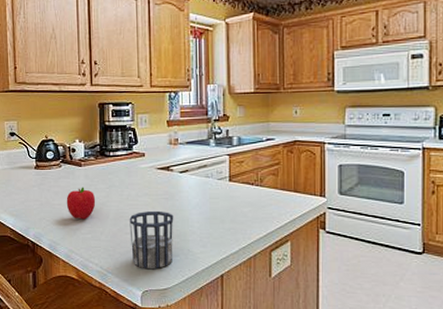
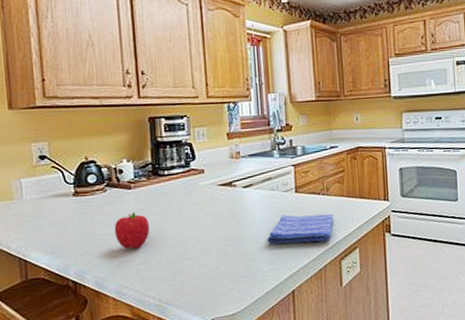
cup: present [129,210,174,270] -> none [190,230,240,296]
dish towel: none [199,202,266,231] -> present [267,213,334,244]

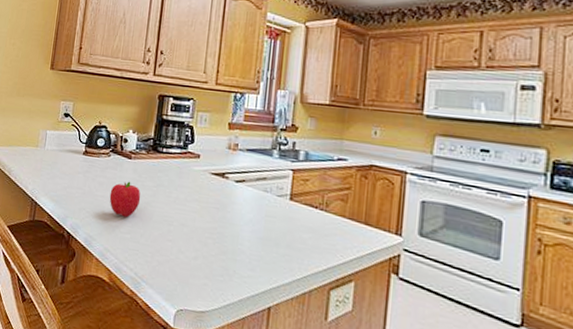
dish towel: present [267,213,334,244] -> none [250,221,329,263]

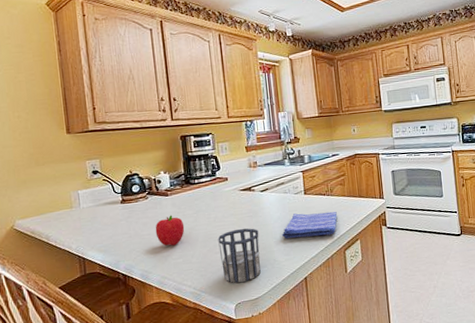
cup: none [171,218,223,287] -> present [218,228,261,283]
dish towel: none [250,221,329,263] -> present [282,211,338,239]

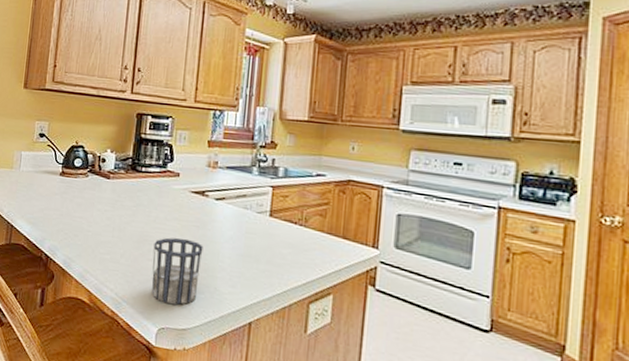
fruit: present [155,215,185,246] -> none [88,201,121,238]
dish towel: present [282,211,338,239] -> none [231,237,308,278]

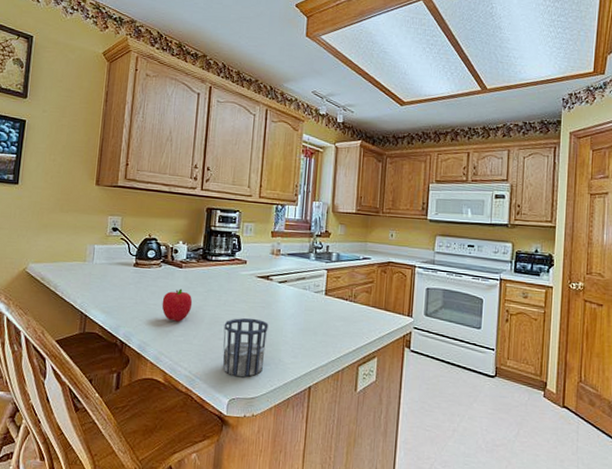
fruit: none [88,201,121,238] -> present [162,288,193,322]

